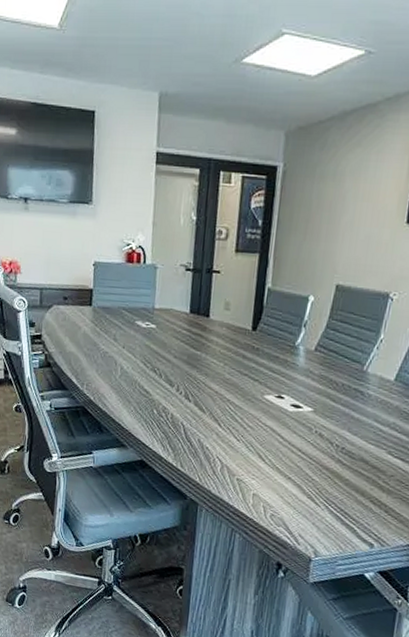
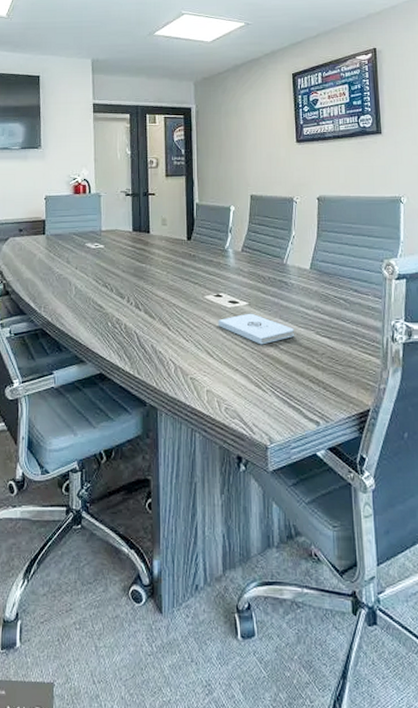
notepad: none [275,420,362,457] -> present [218,313,294,345]

